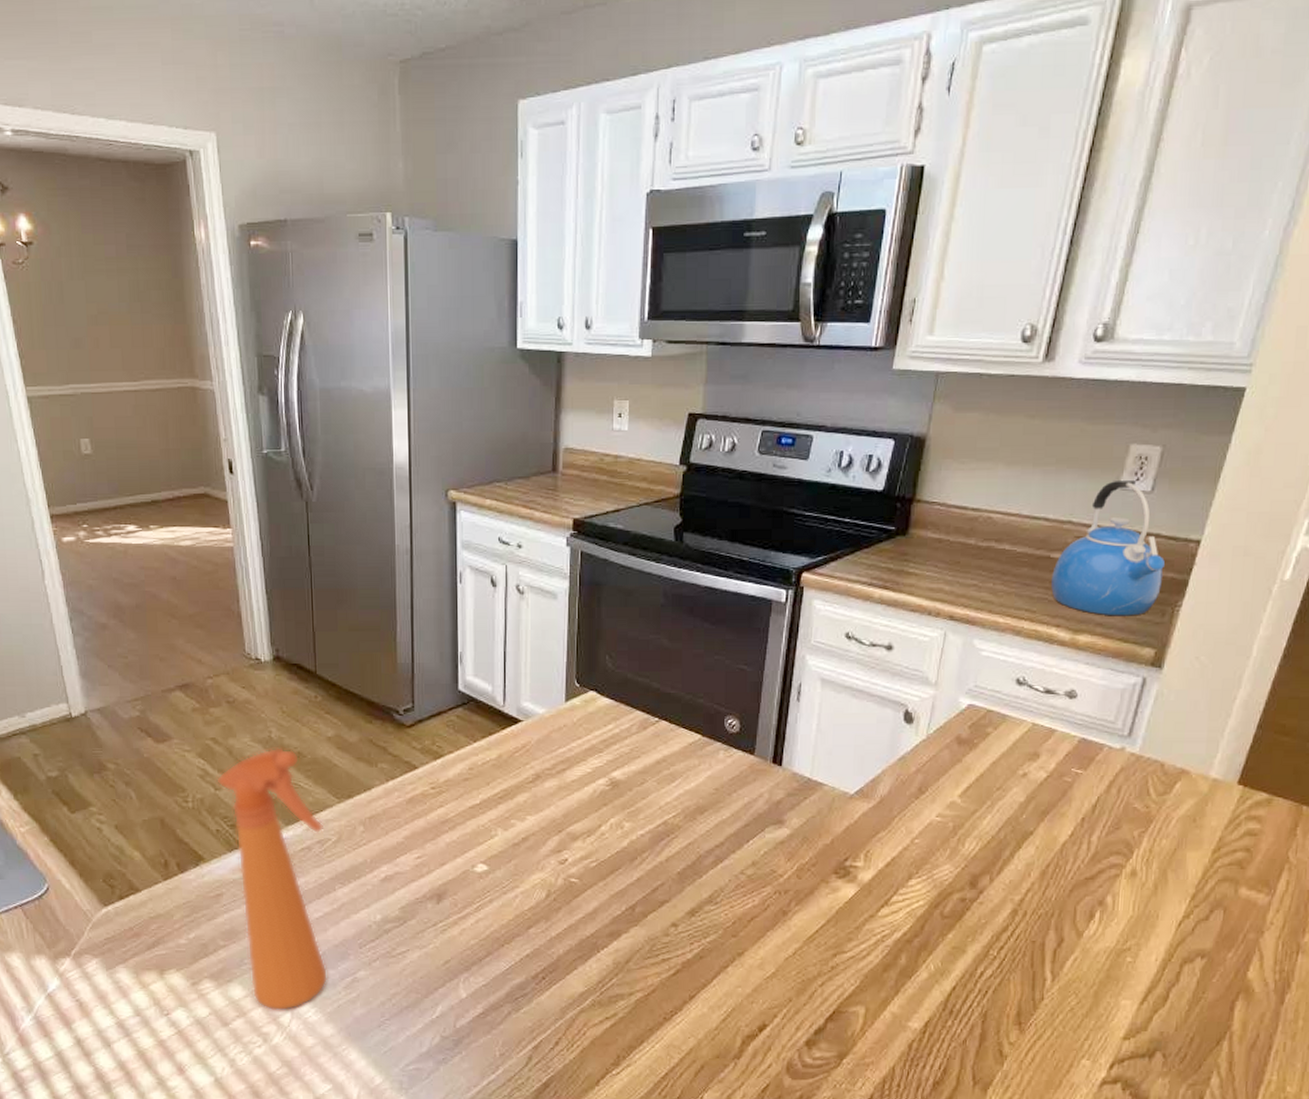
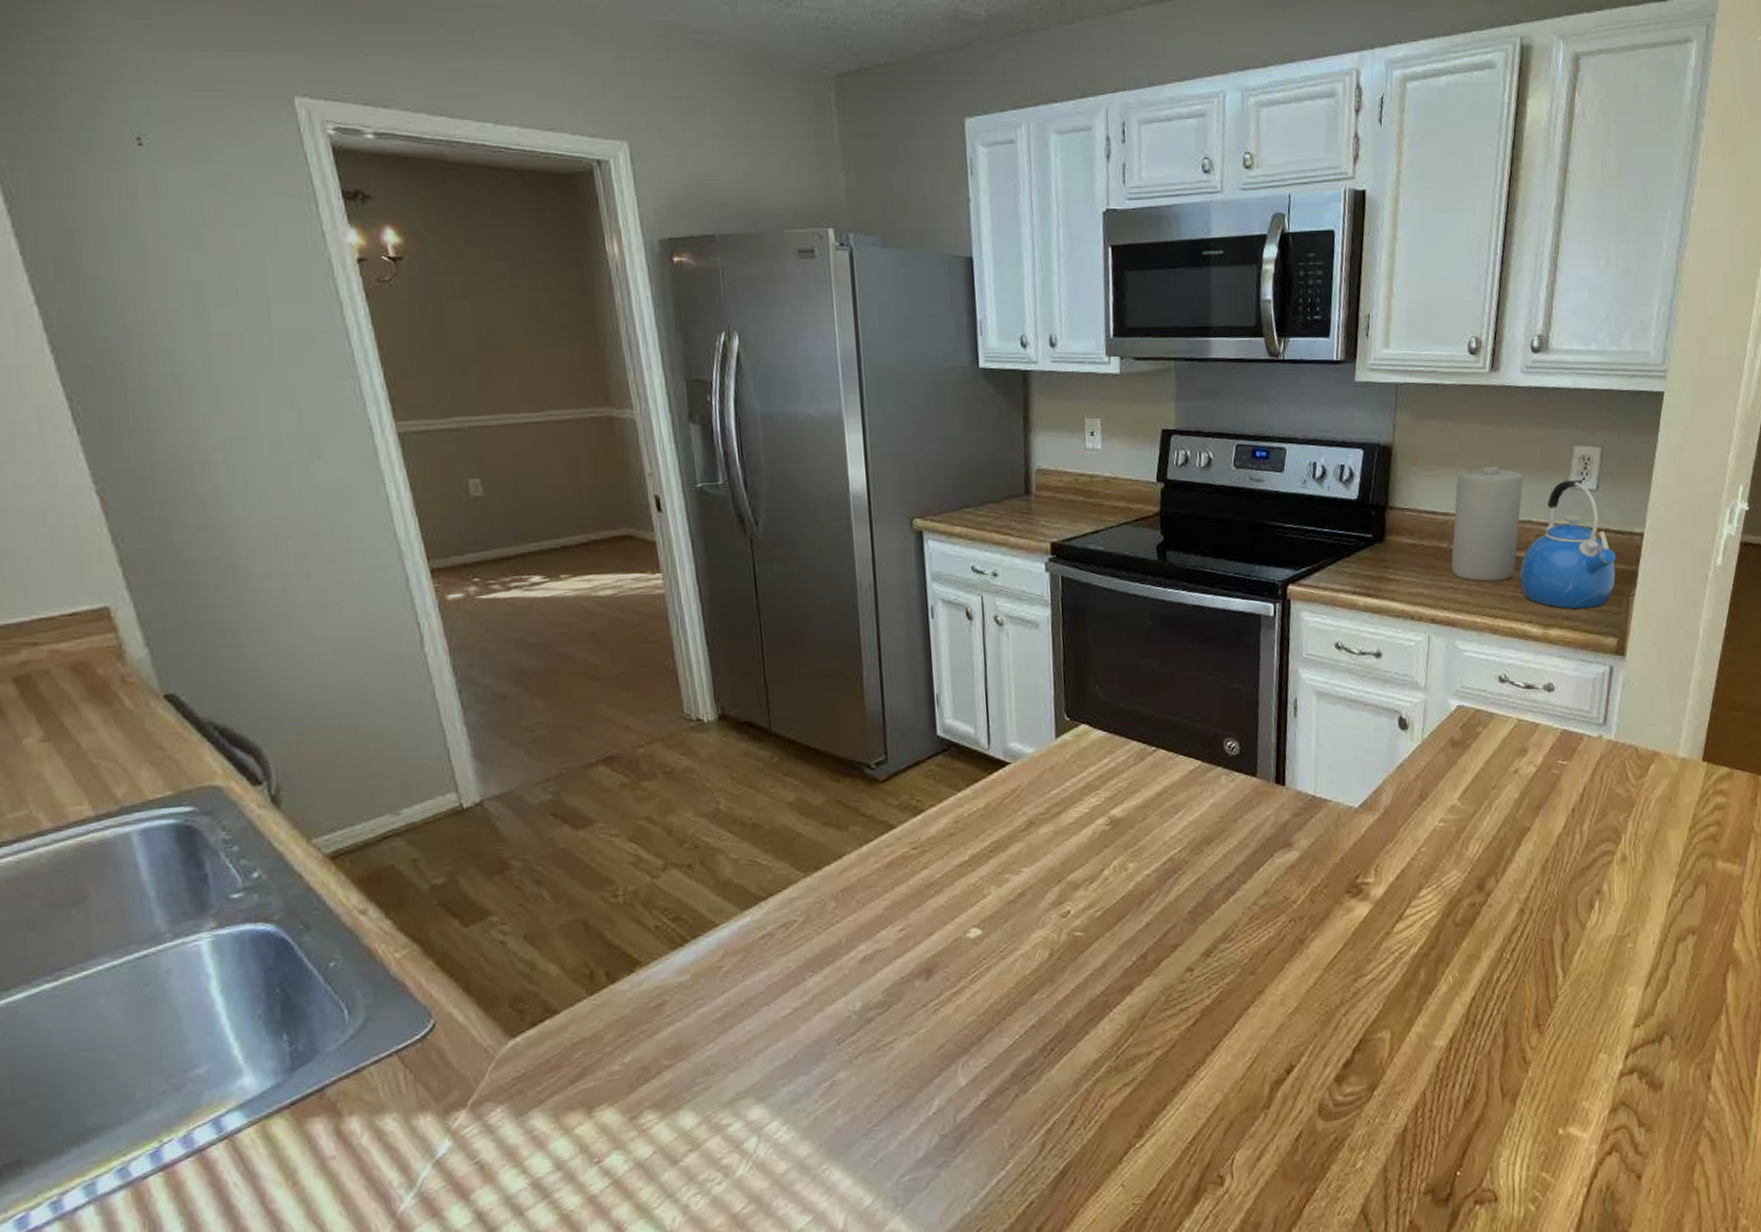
spray bottle: present [216,746,328,1011] -> none [653,818,801,1136]
paper towel holder: none [977,462,1068,581] -> present [1451,466,1523,582]

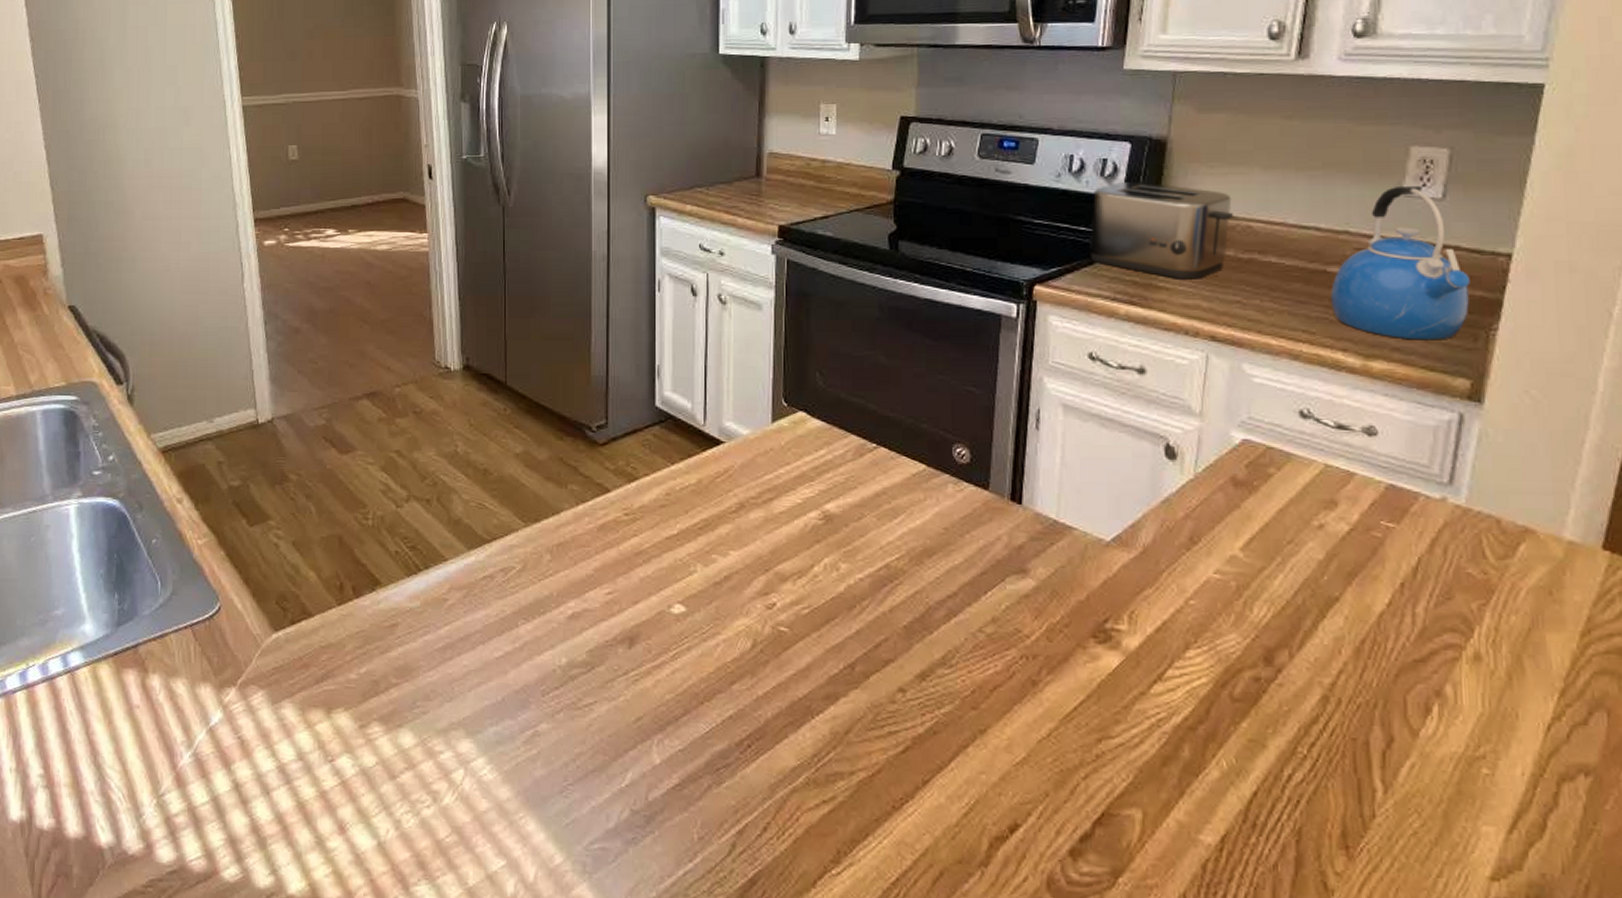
toaster: none [1332,485,1447,572] -> present [1089,182,1234,281]
paper towel holder: present [1451,466,1523,582] -> none [1238,166,1338,298]

